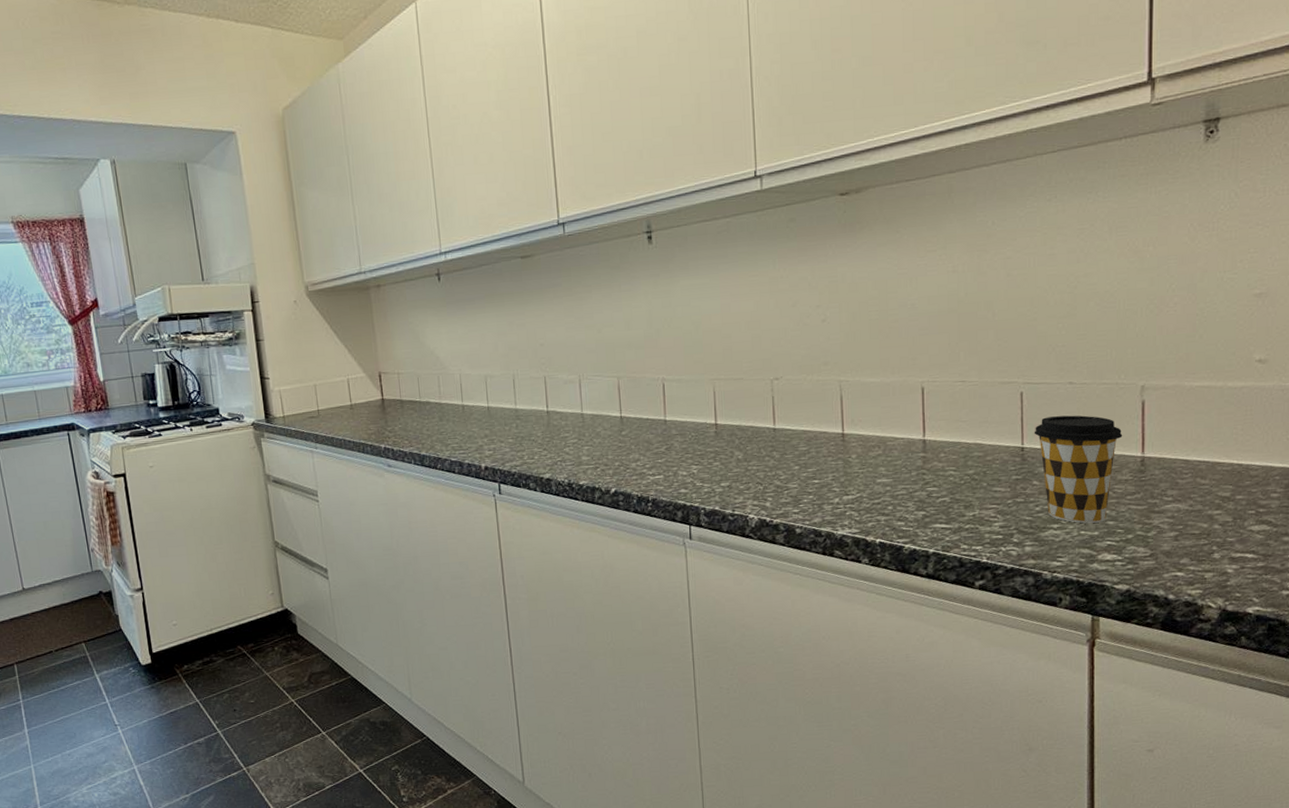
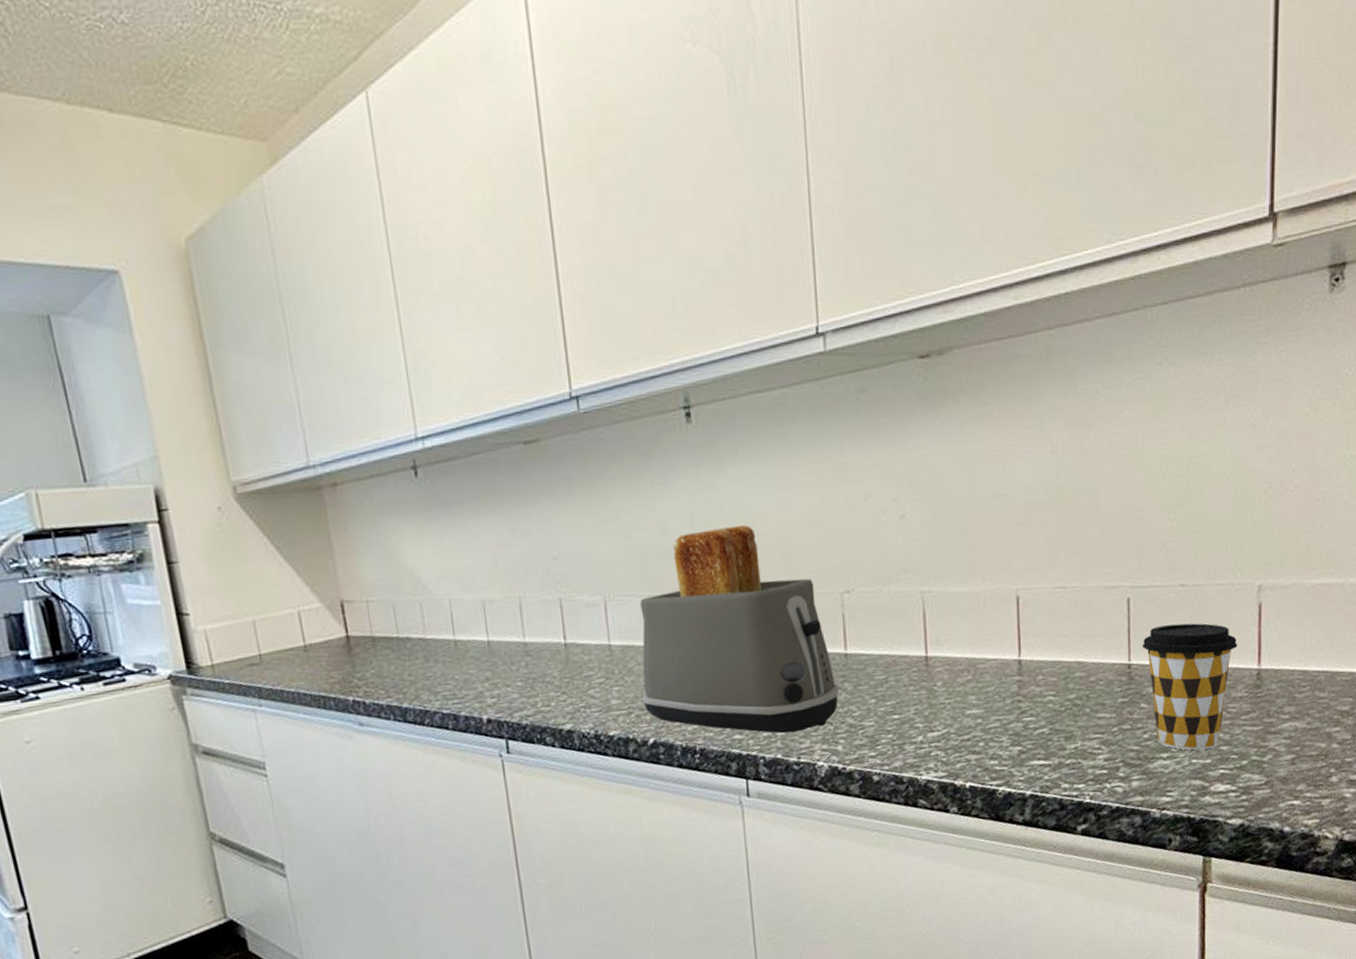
toaster: none [607,323,769,490] -> present [640,524,840,734]

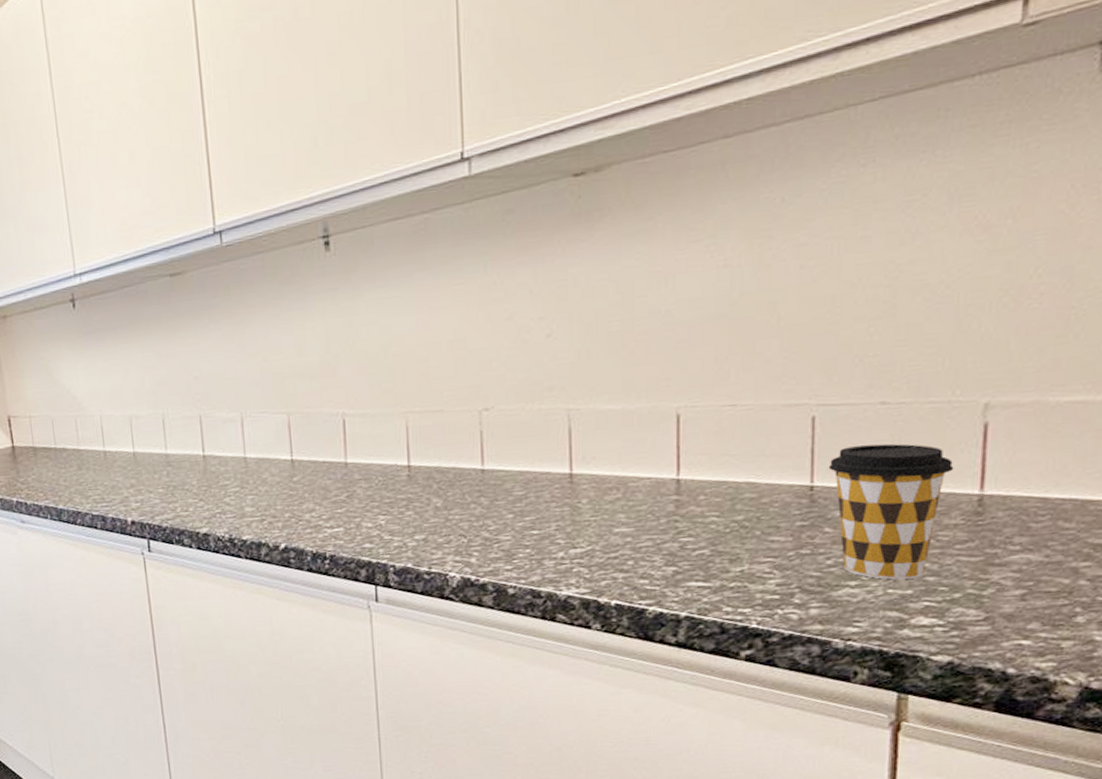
toaster: present [640,524,840,734] -> none [275,345,475,544]

